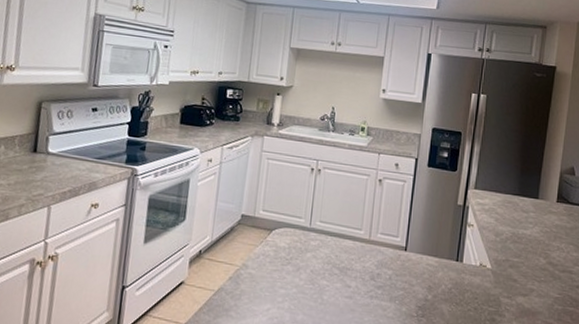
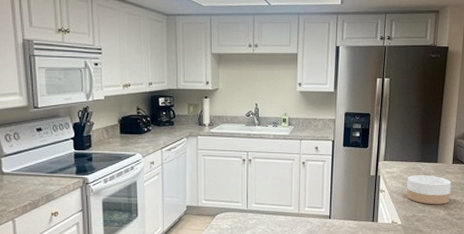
bowl: none [499,210,554,251] -> present [406,175,451,205]

